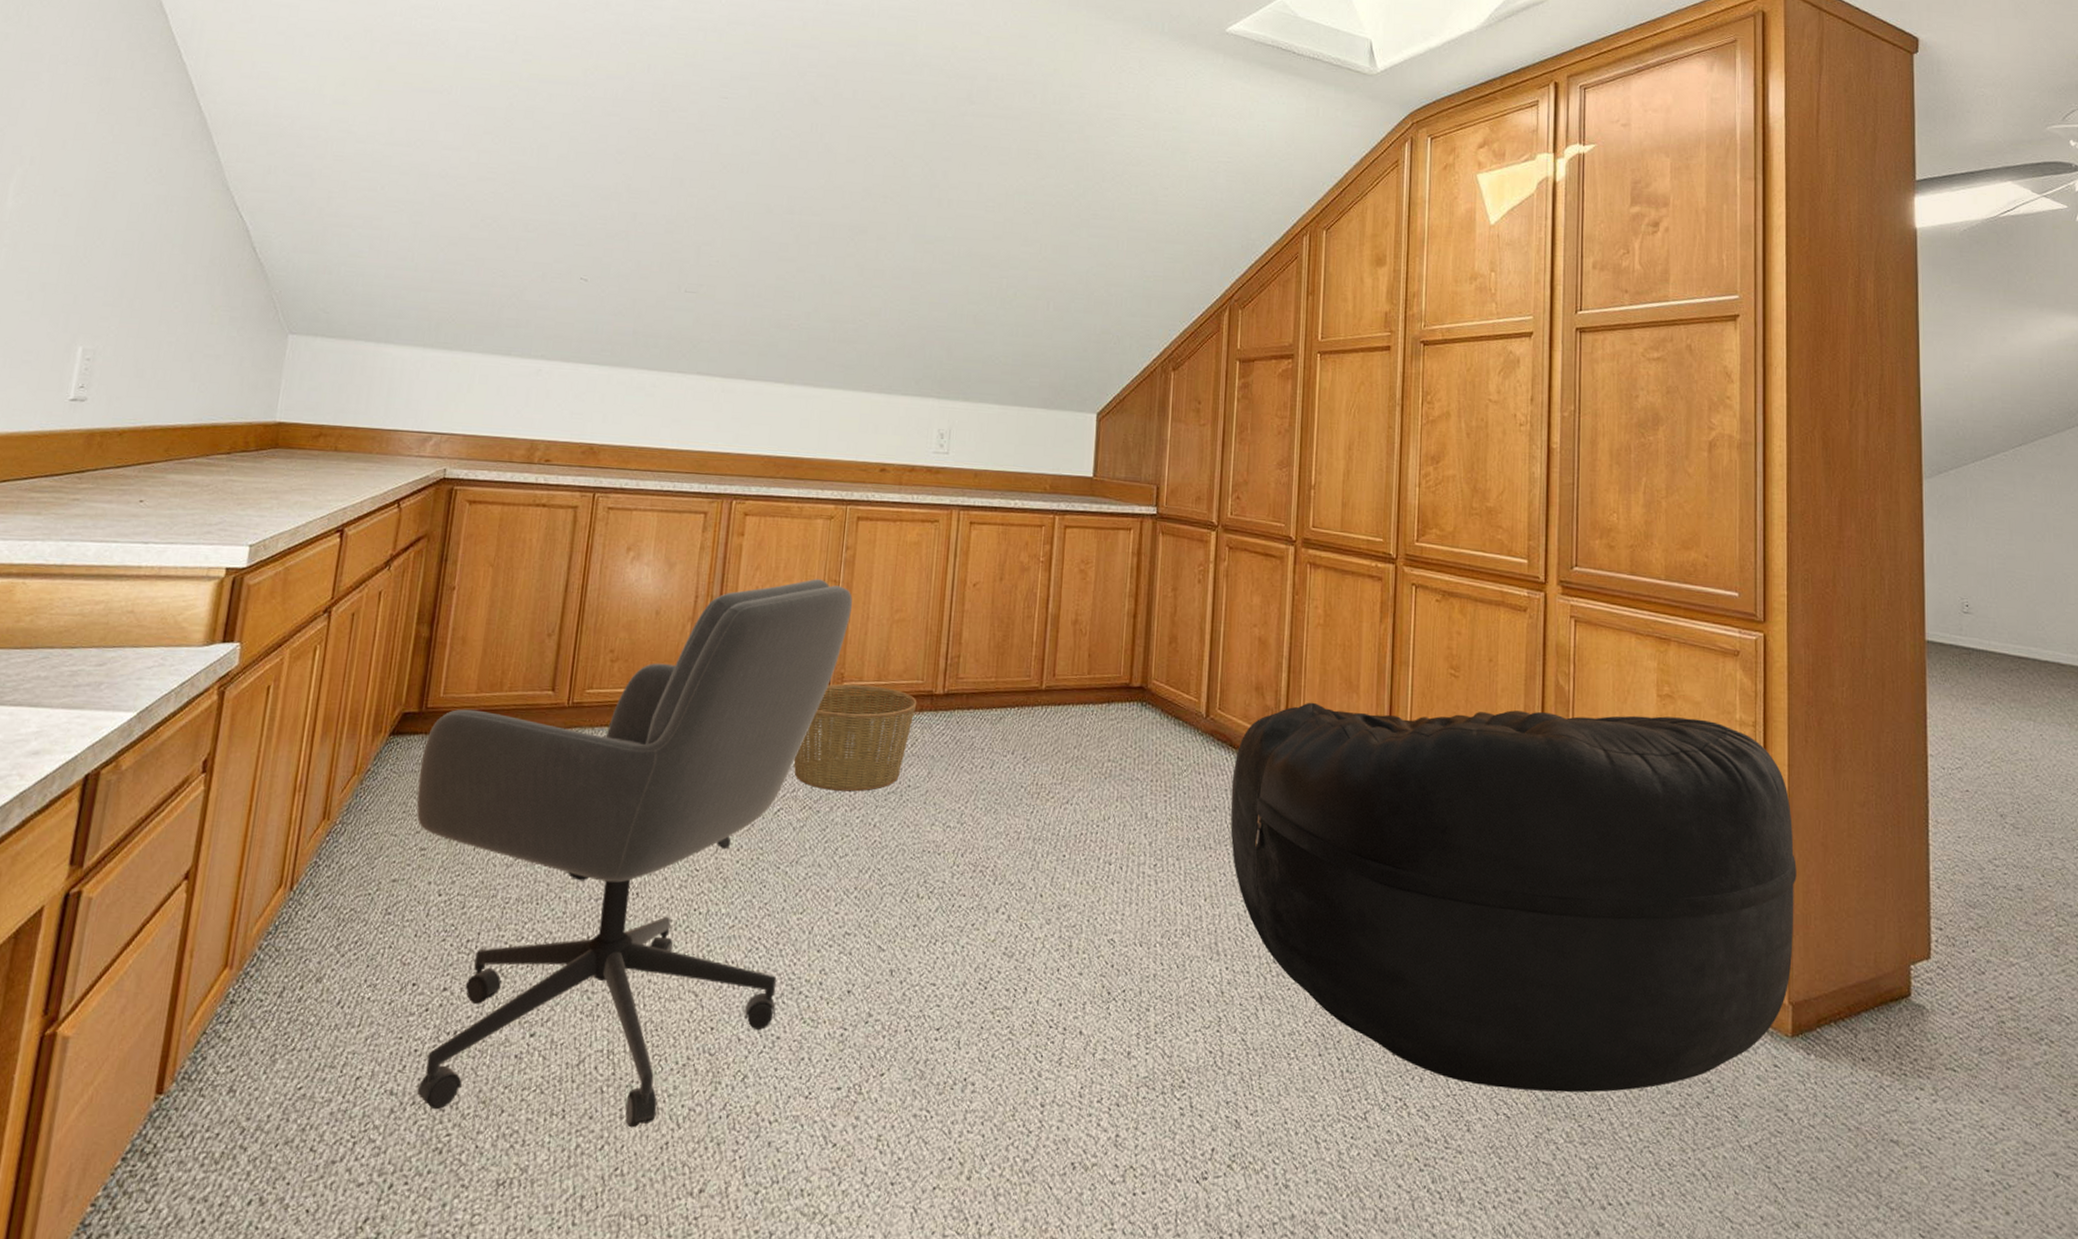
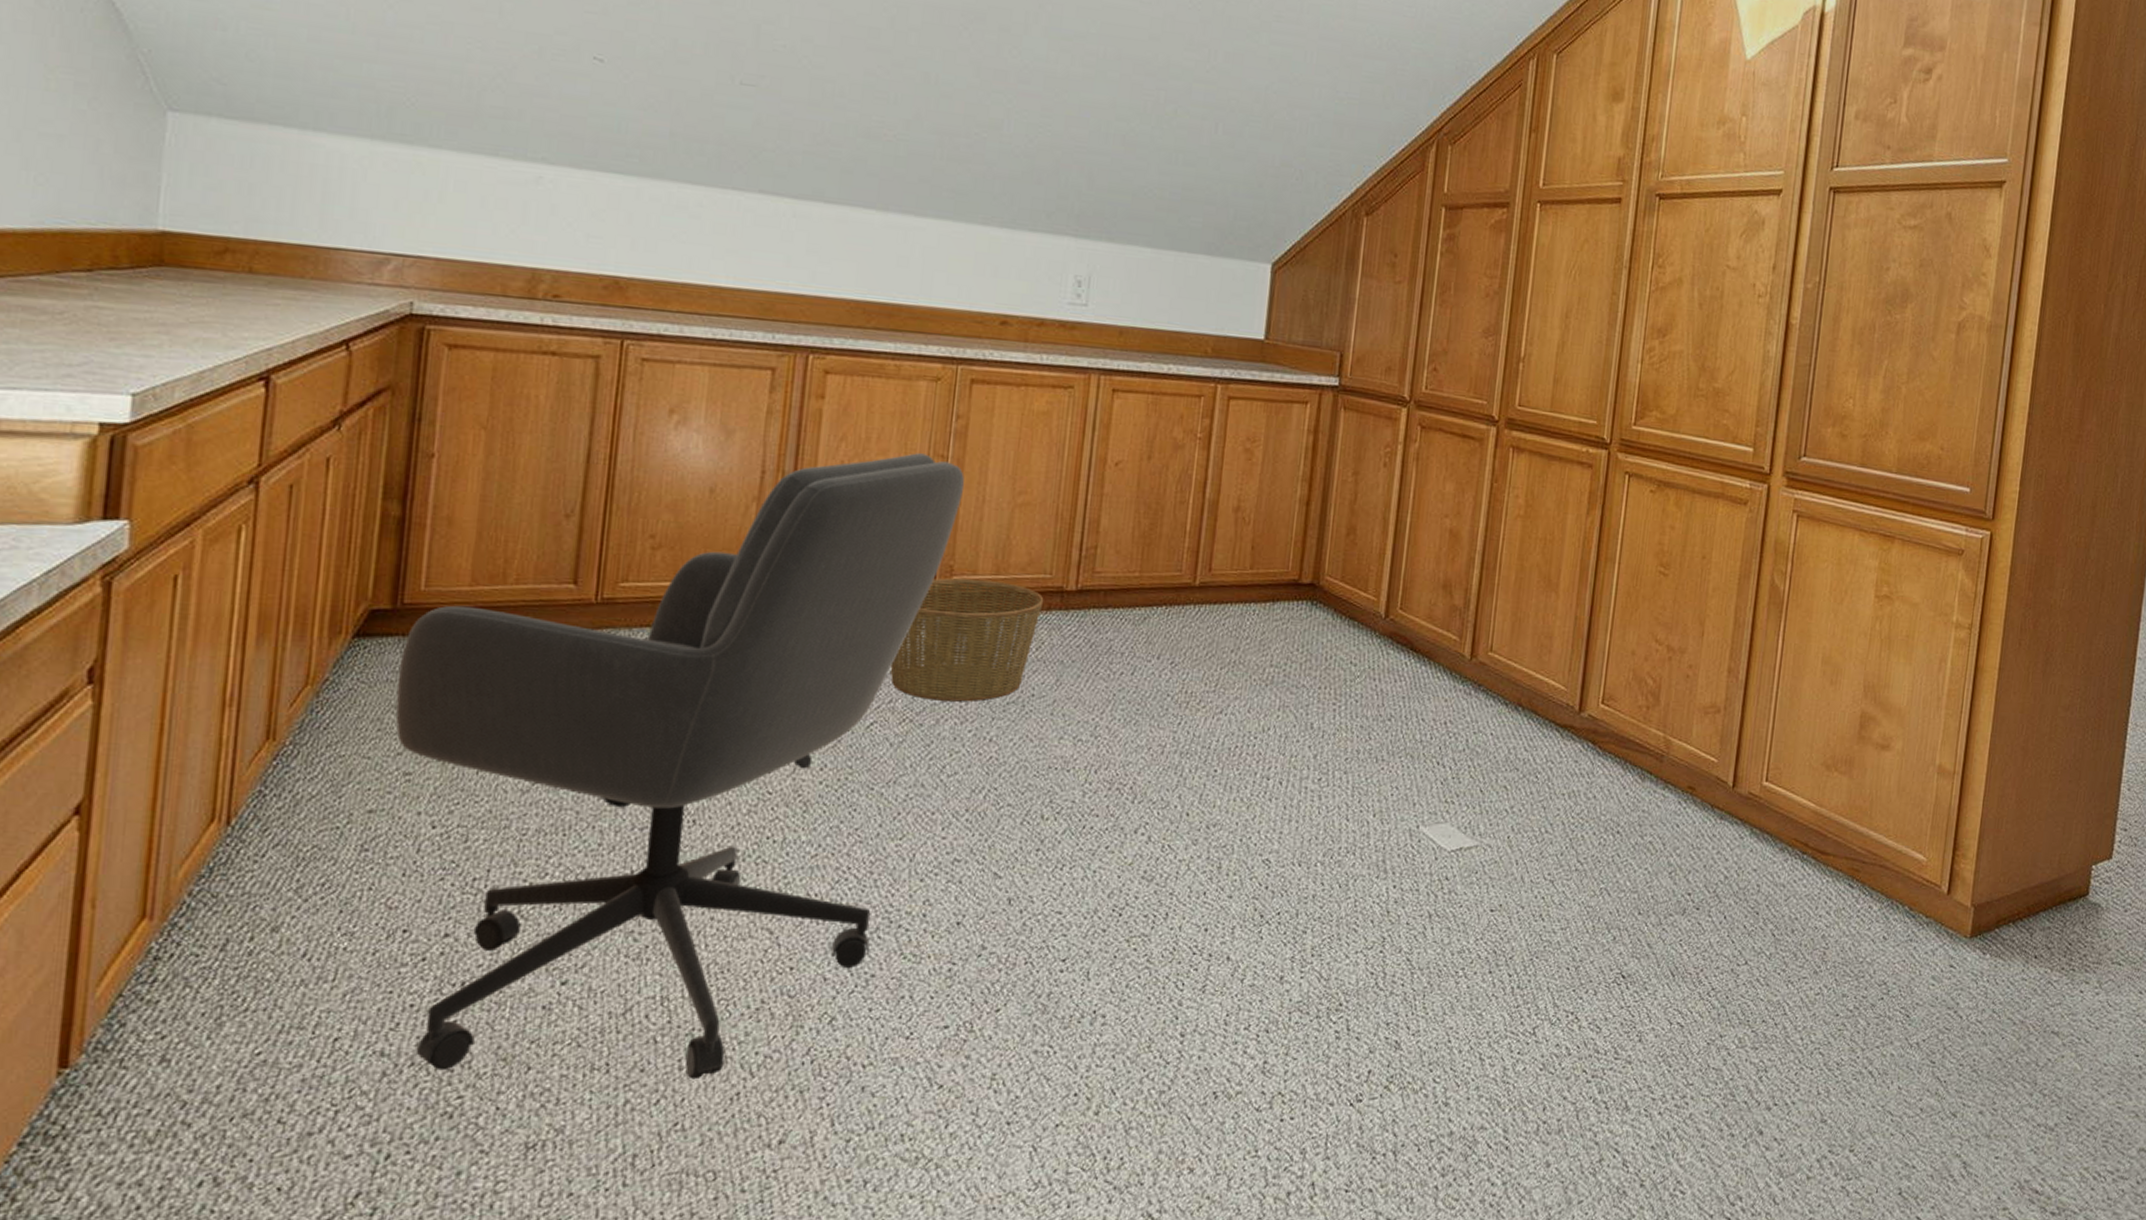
bean bag chair: present [1230,702,1797,1093] -> none [1406,601,1997,1000]

